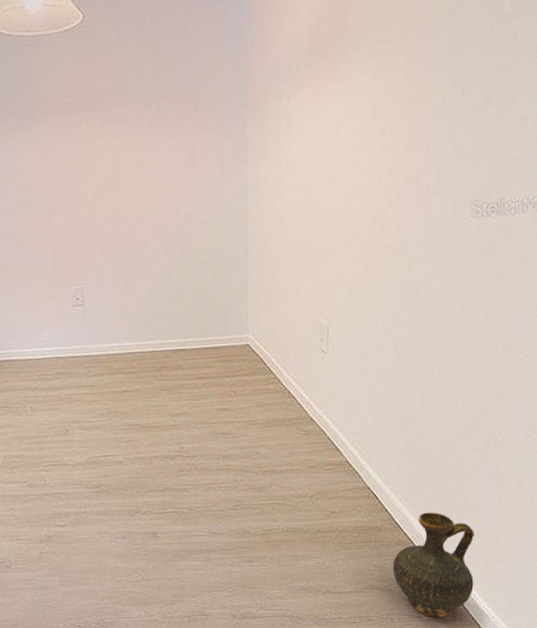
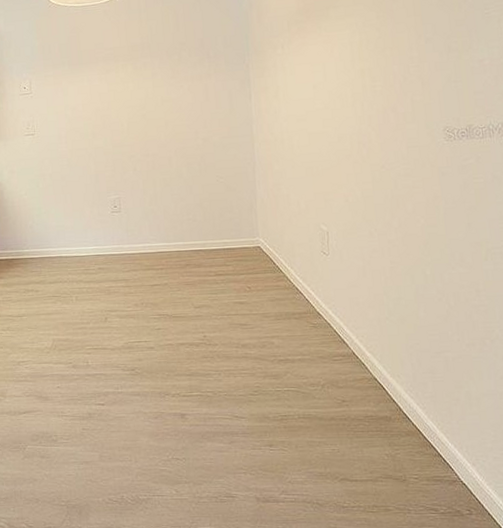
ceramic jug: present [392,512,474,618] -> none [404,404,486,511]

